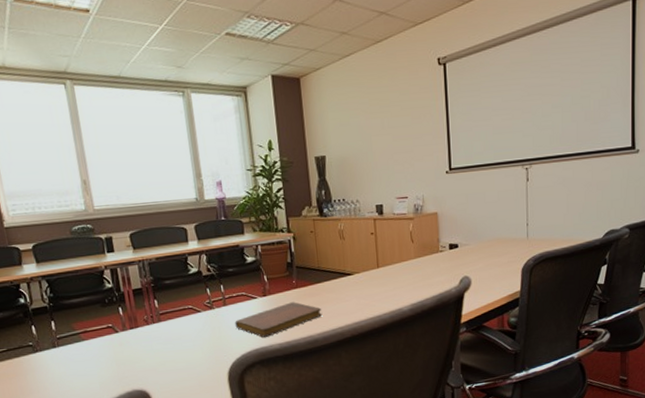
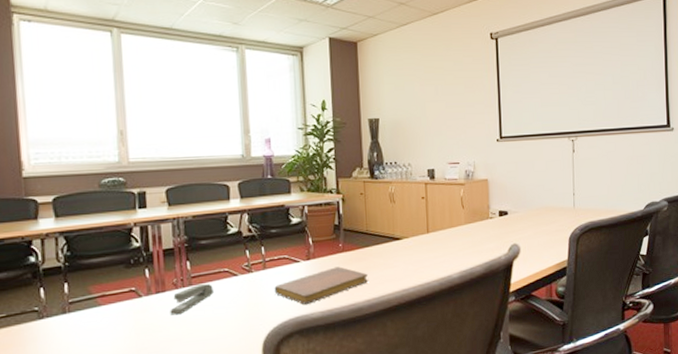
stapler: none [144,319,182,348] -> present [170,283,215,315]

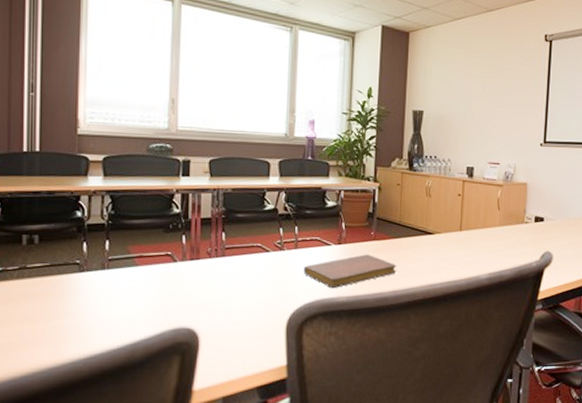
stapler: present [170,283,215,315] -> none [202,255,246,284]

